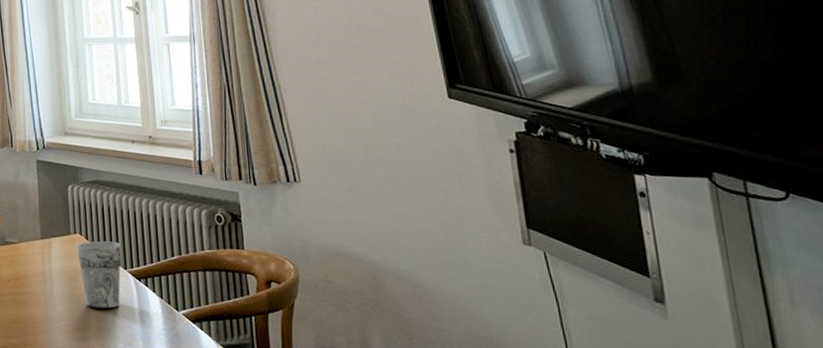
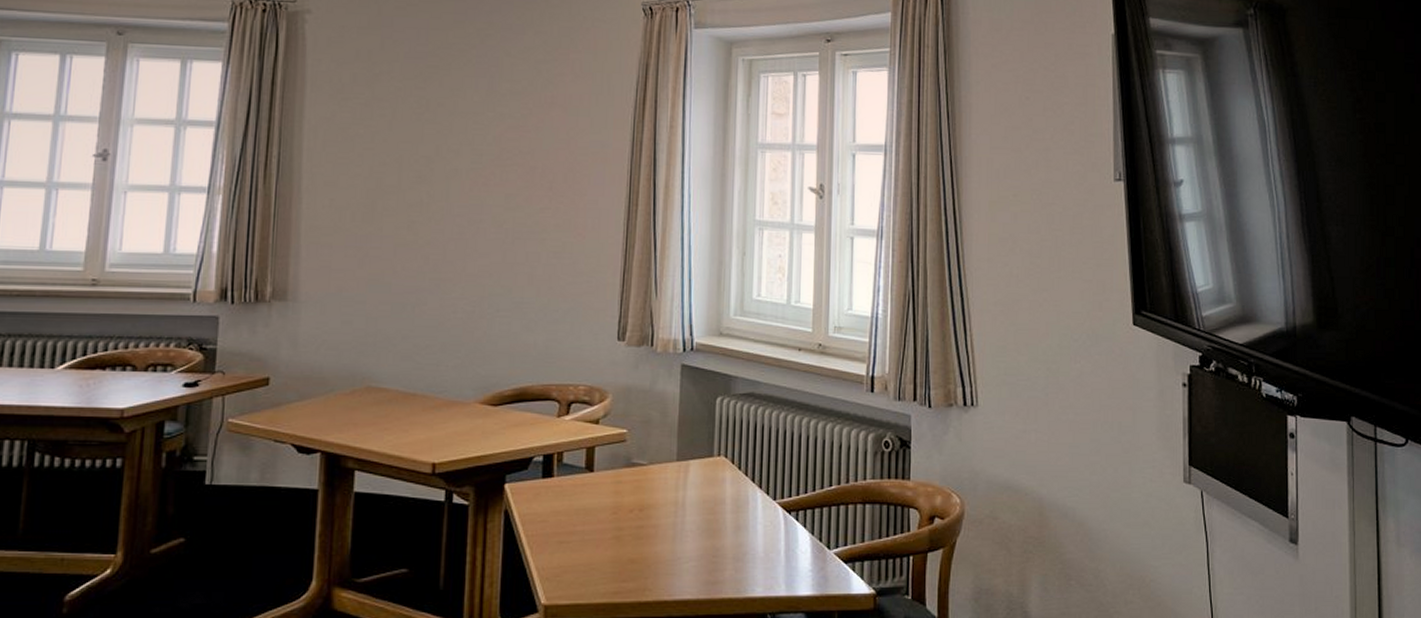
cup: present [77,241,121,309] -> none [719,466,772,546]

